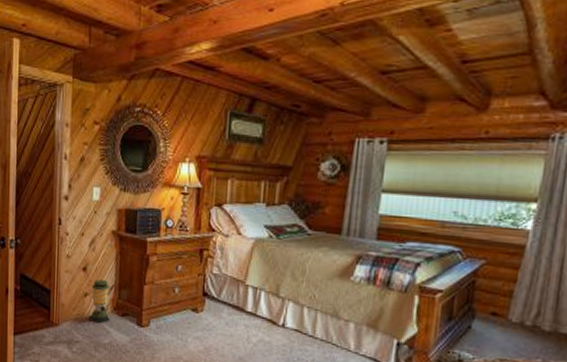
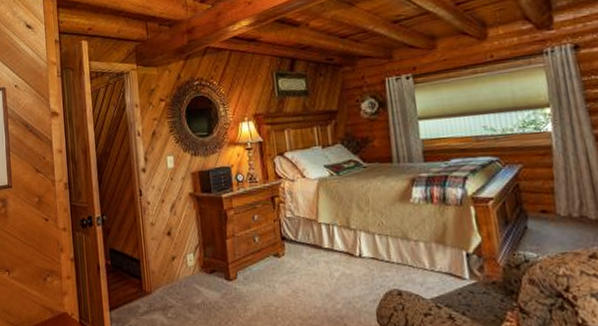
lantern: present [87,279,110,324] -> none [176,241,200,285]

